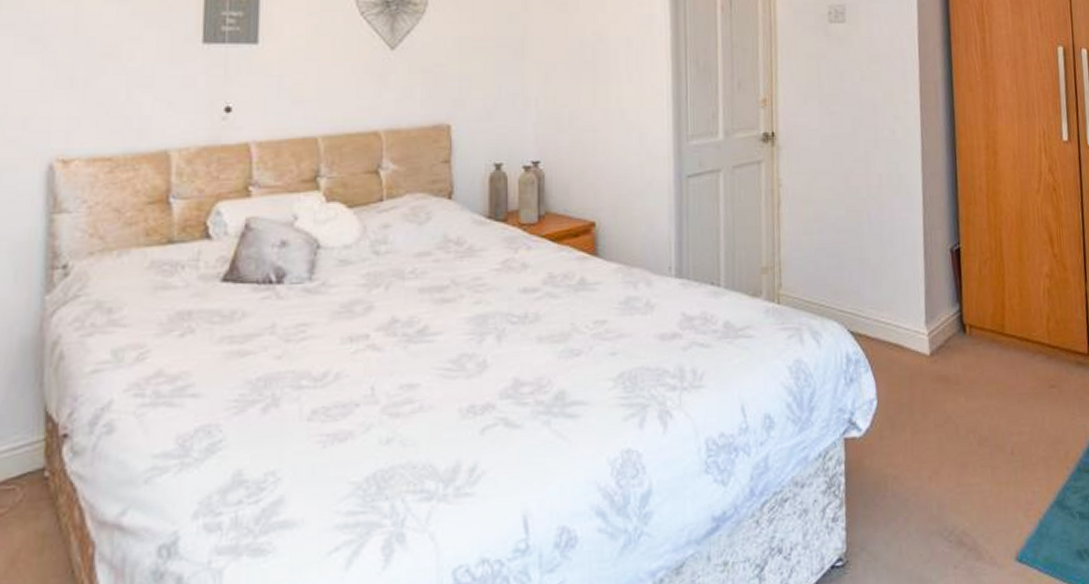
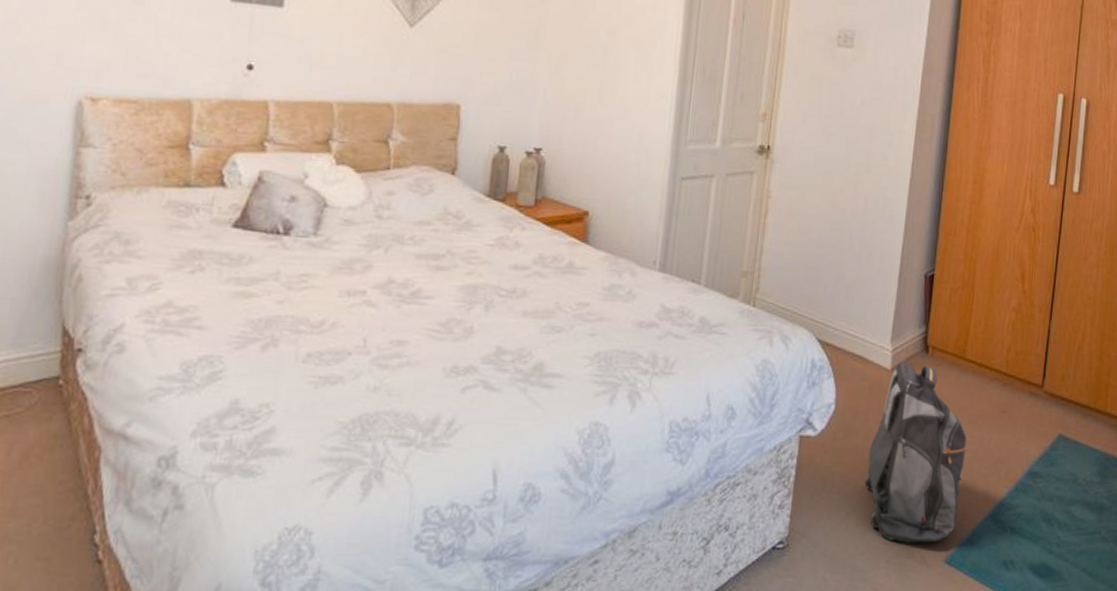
backpack: none [919,345,1022,544] -> present [865,362,967,543]

